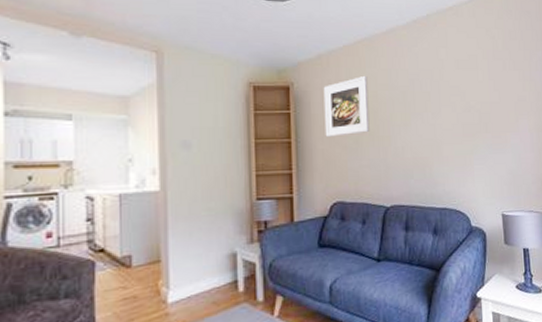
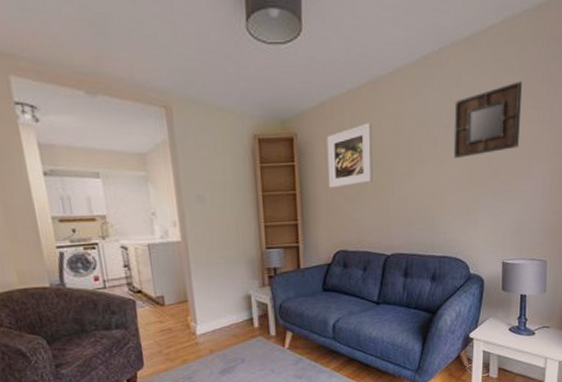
home mirror: none [444,46,505,112] -> present [453,81,522,159]

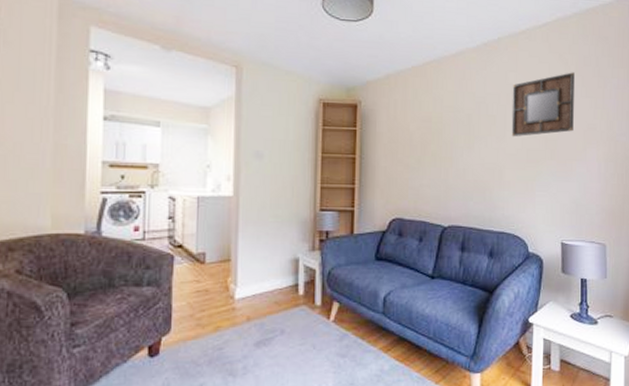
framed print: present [327,122,373,188] -> none [388,96,434,155]

